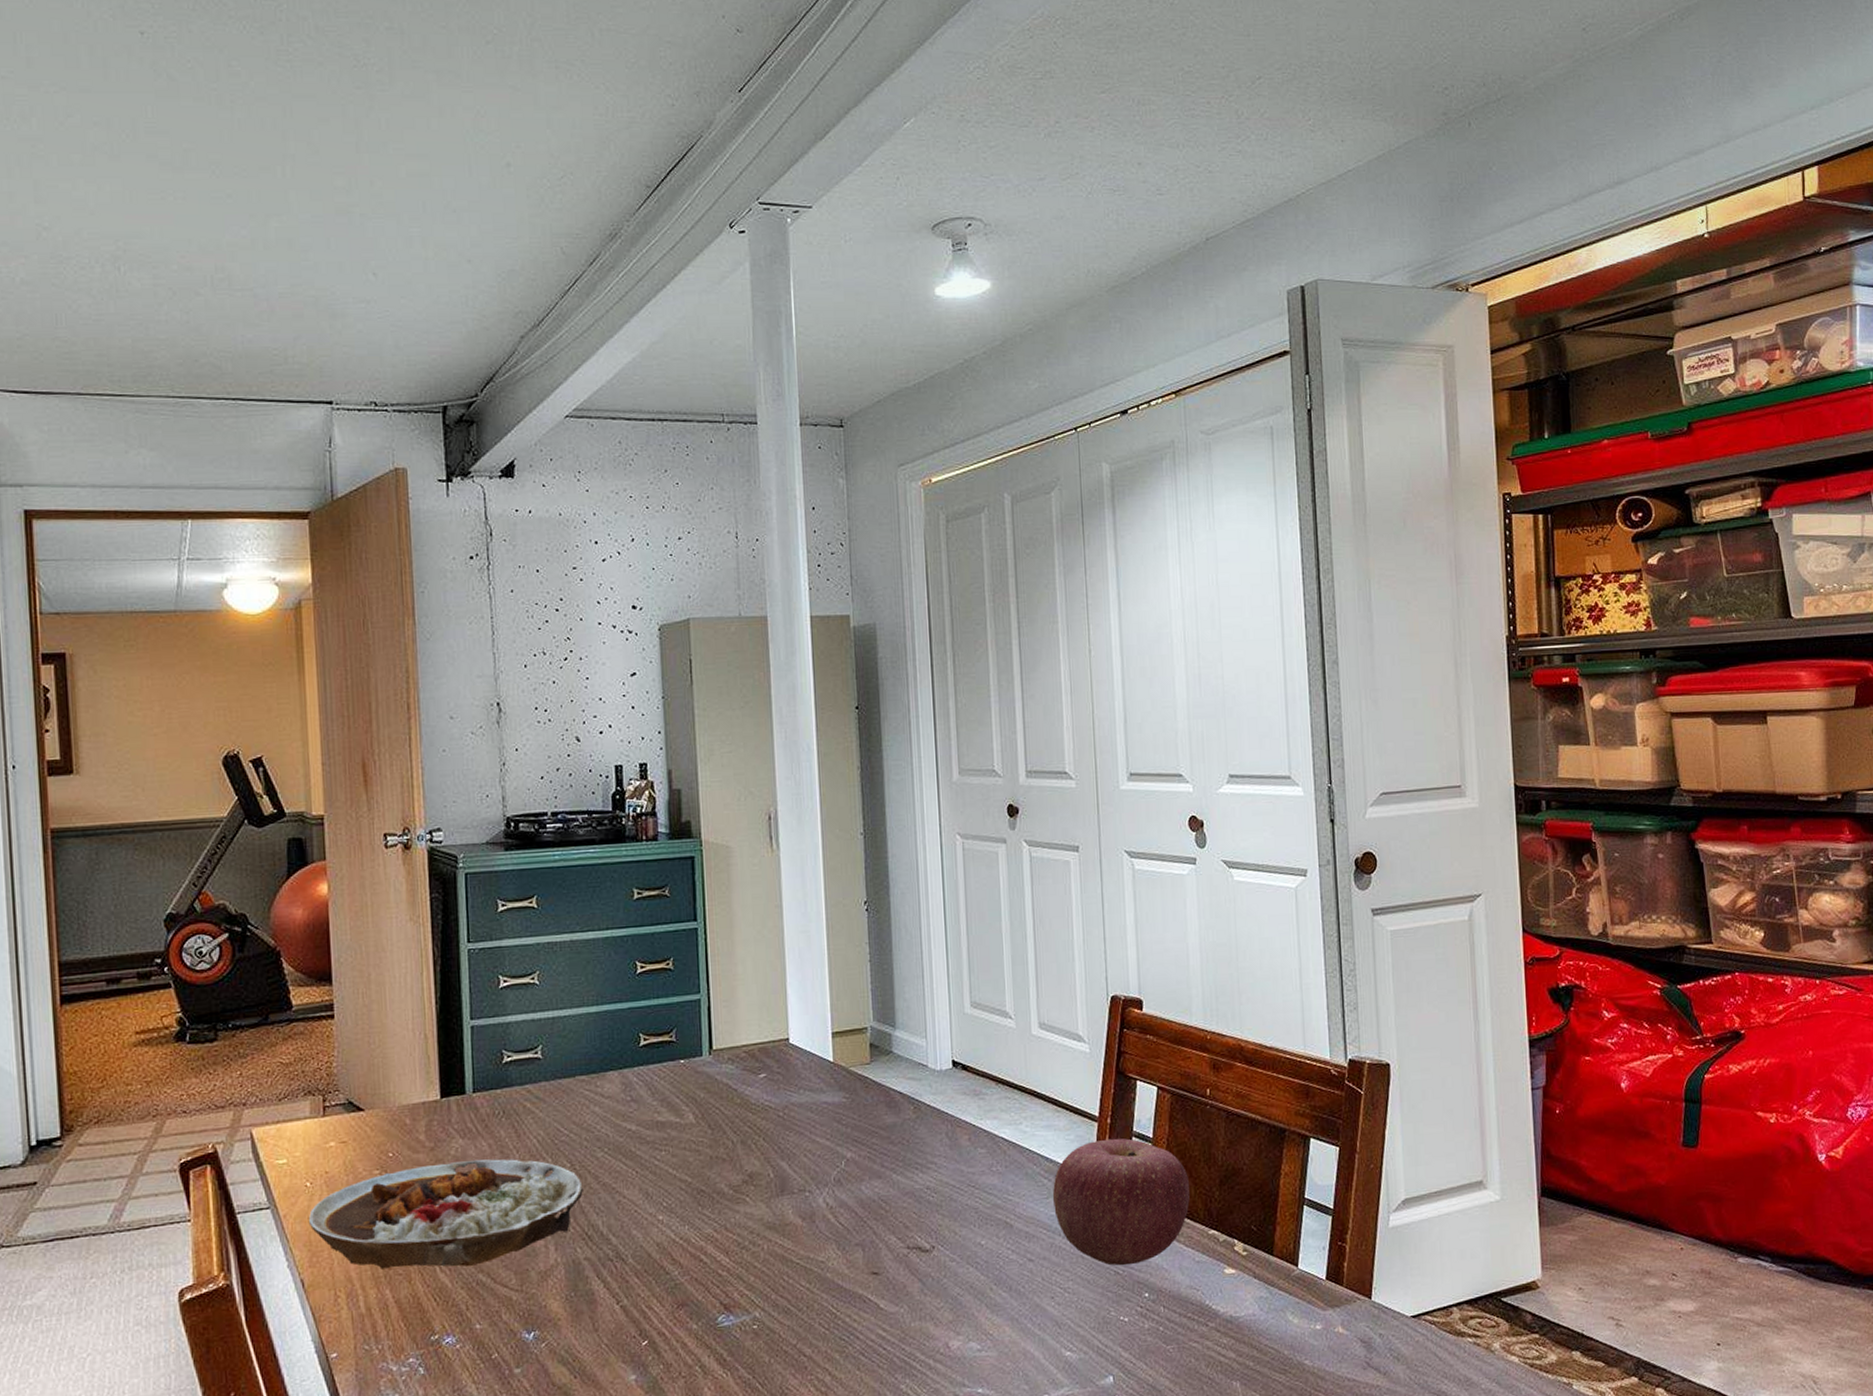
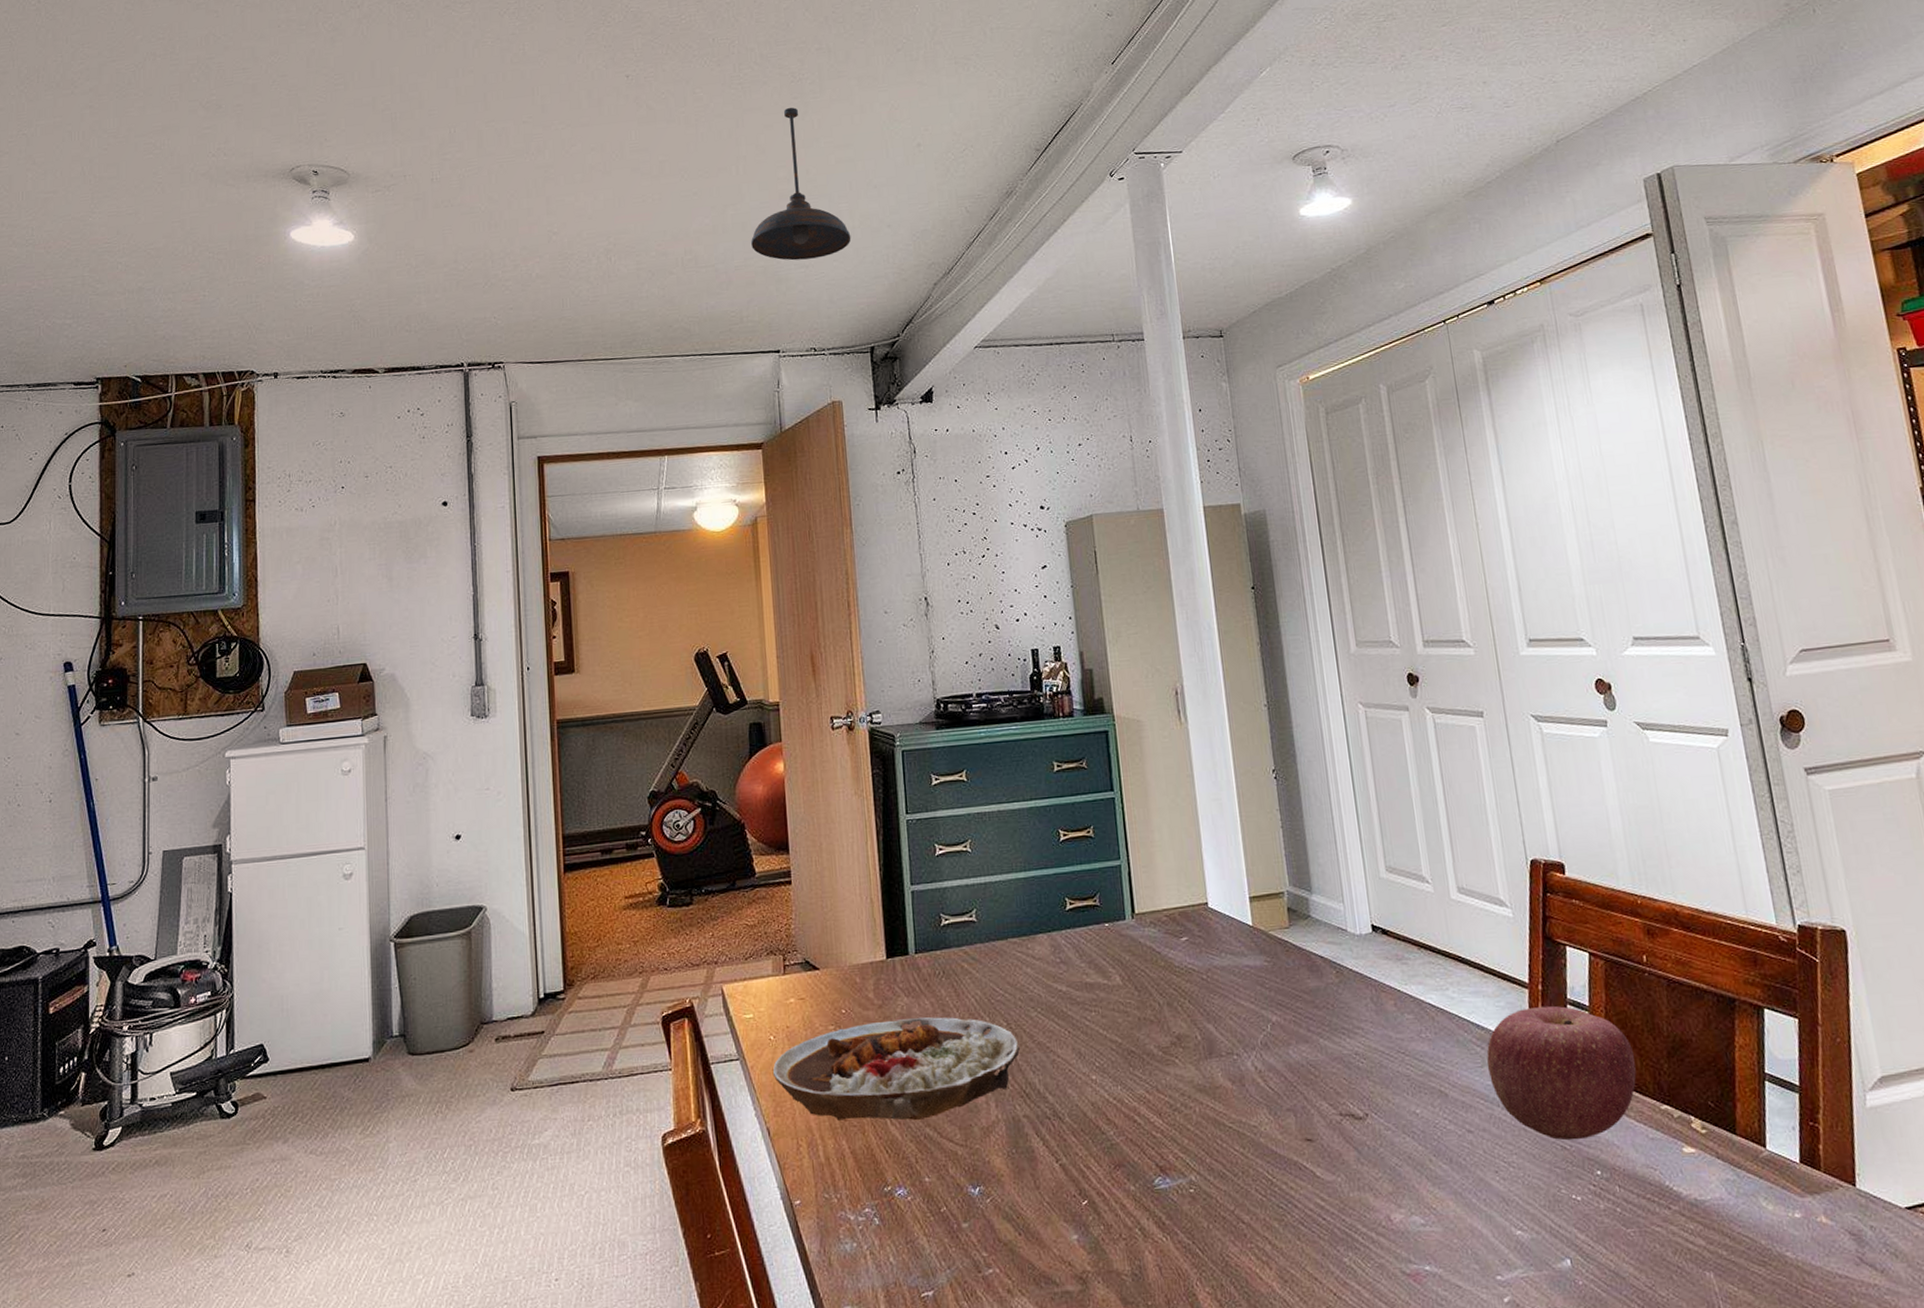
pendant light: none [299,100,423,293] -> present [751,107,851,261]

